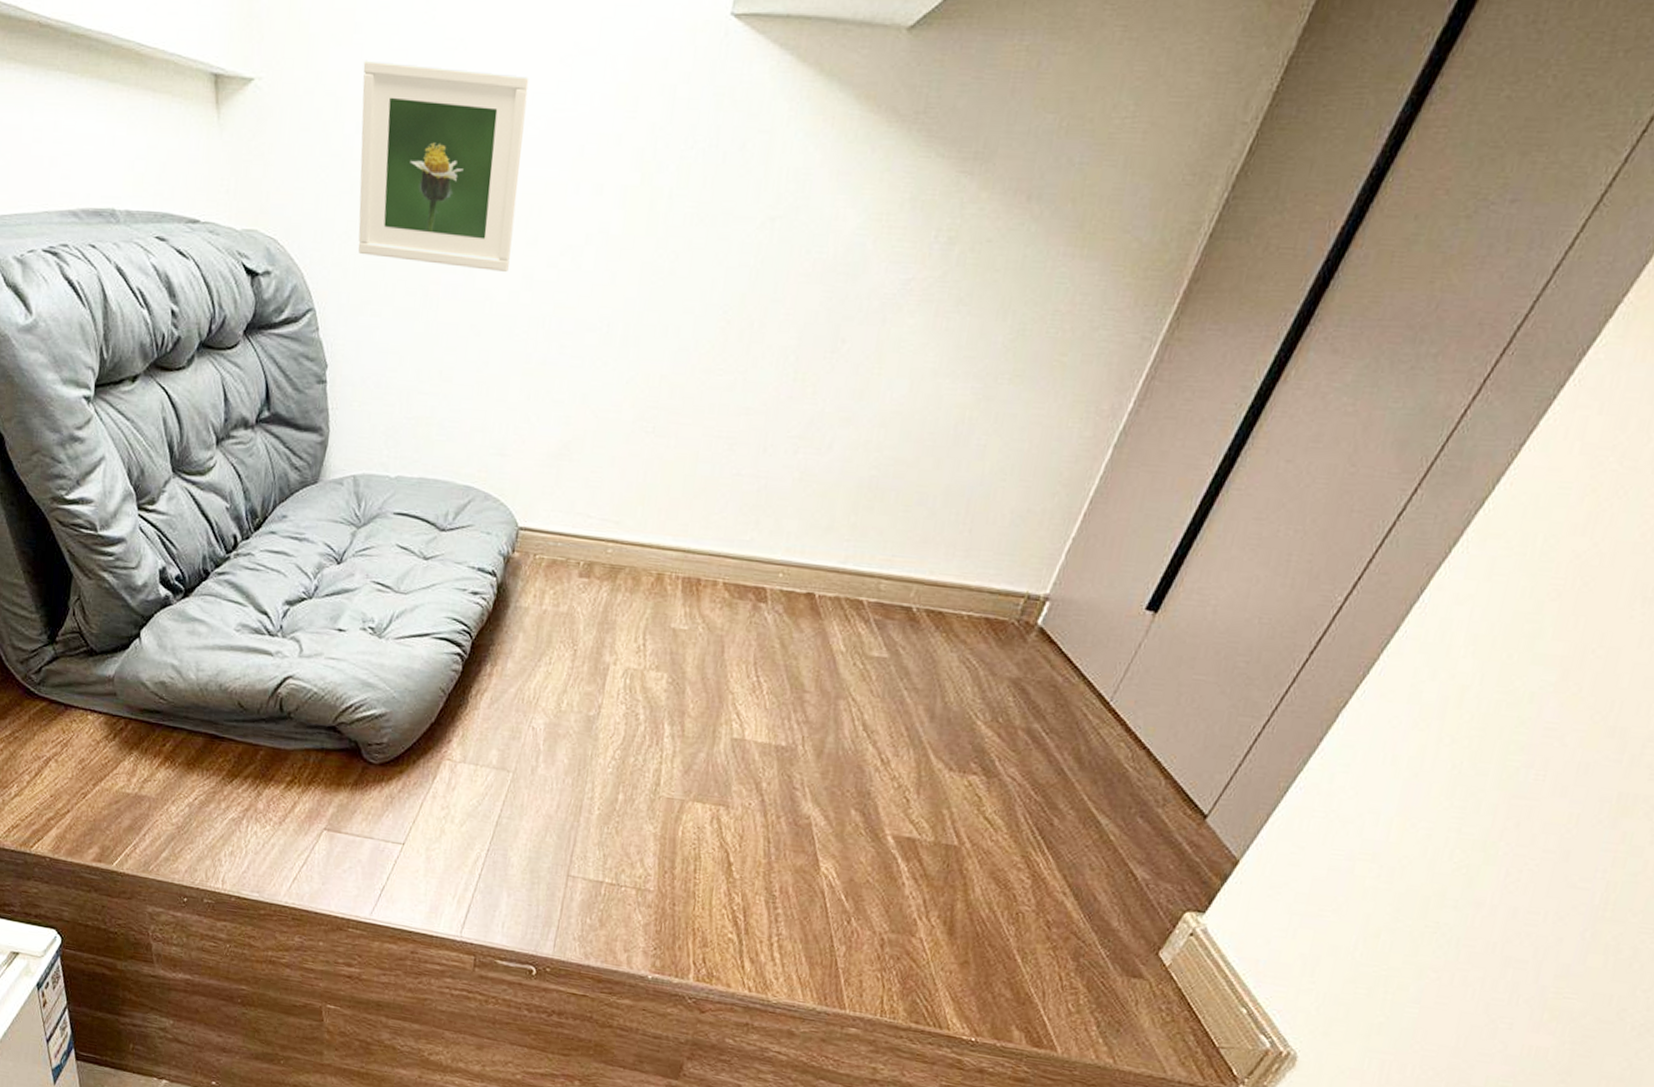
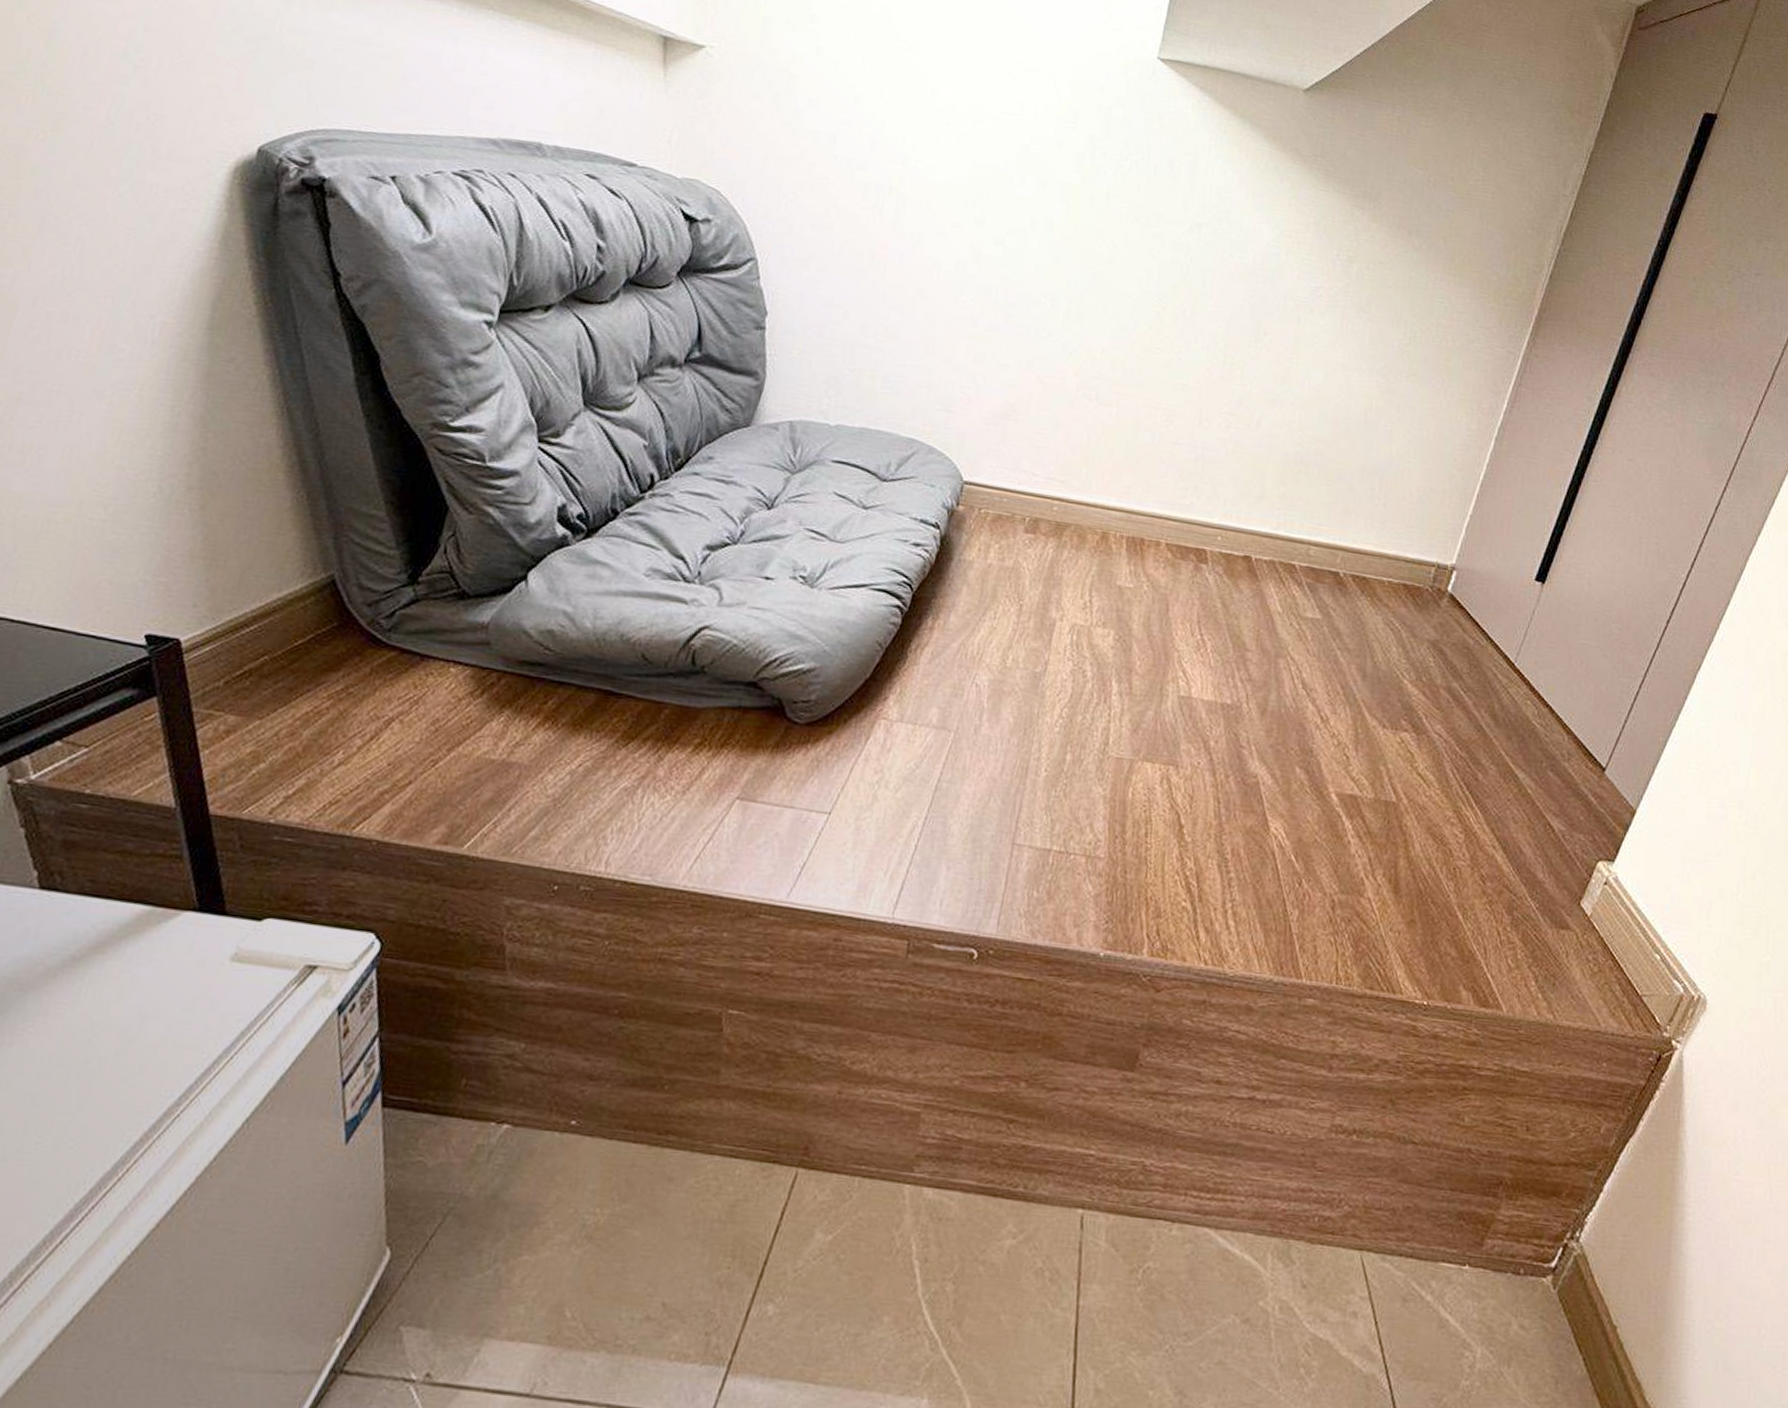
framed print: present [358,60,529,272] -> none [805,46,978,244]

